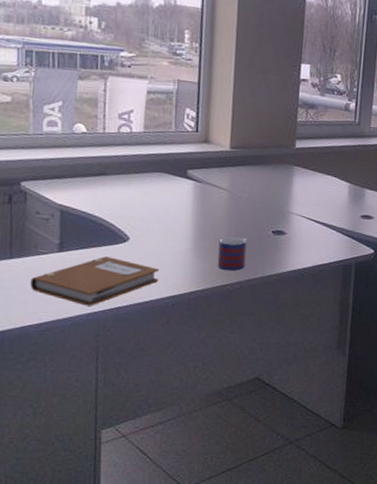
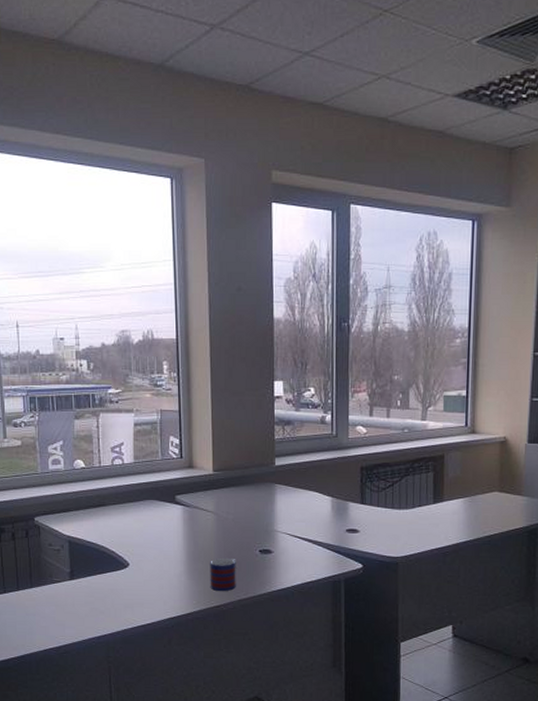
notebook: present [30,256,160,306] -> none [49,582,159,629]

